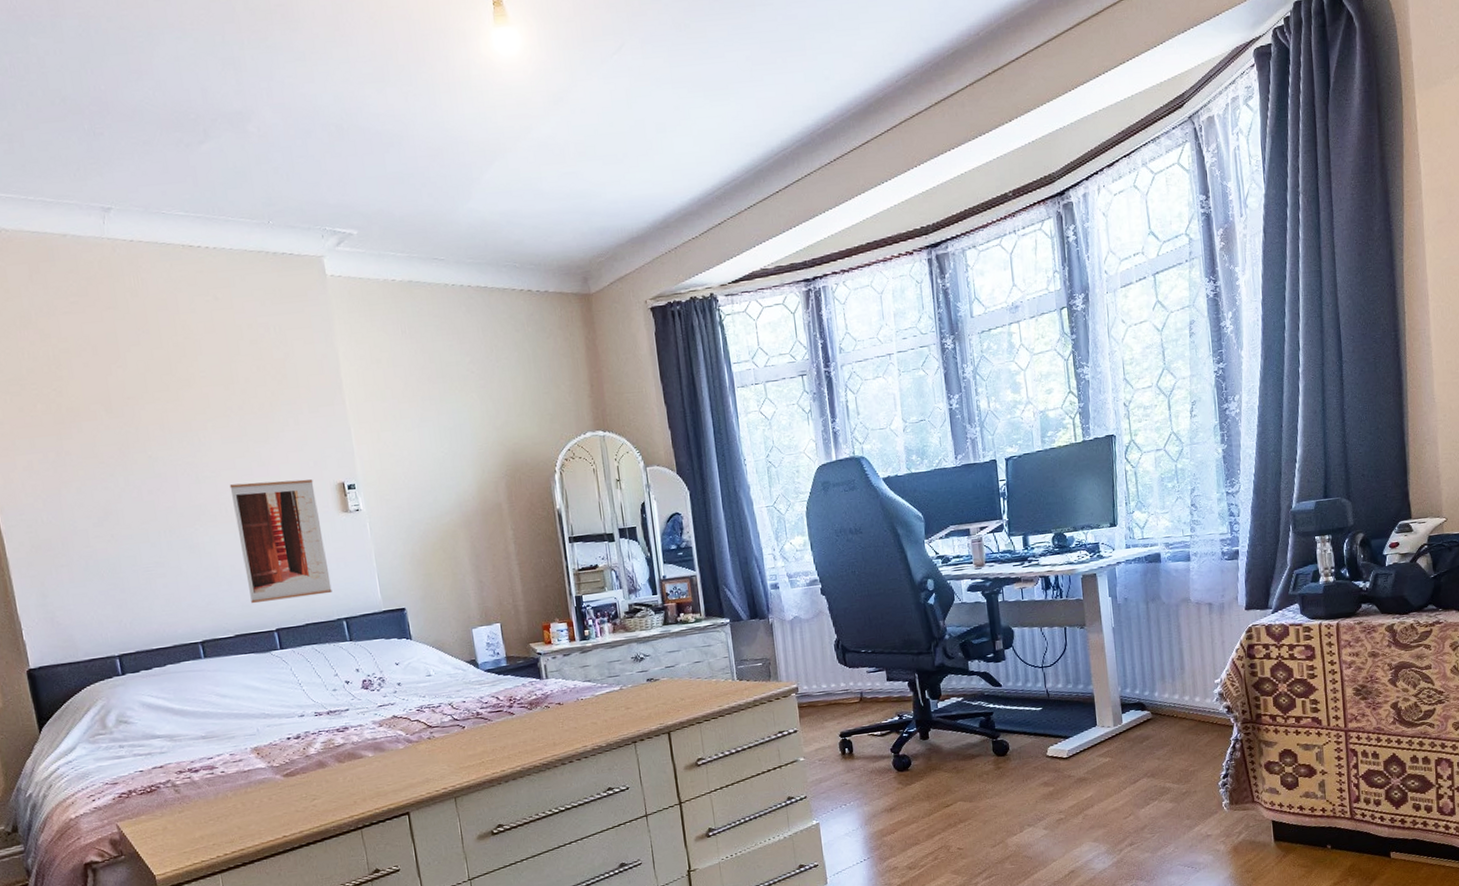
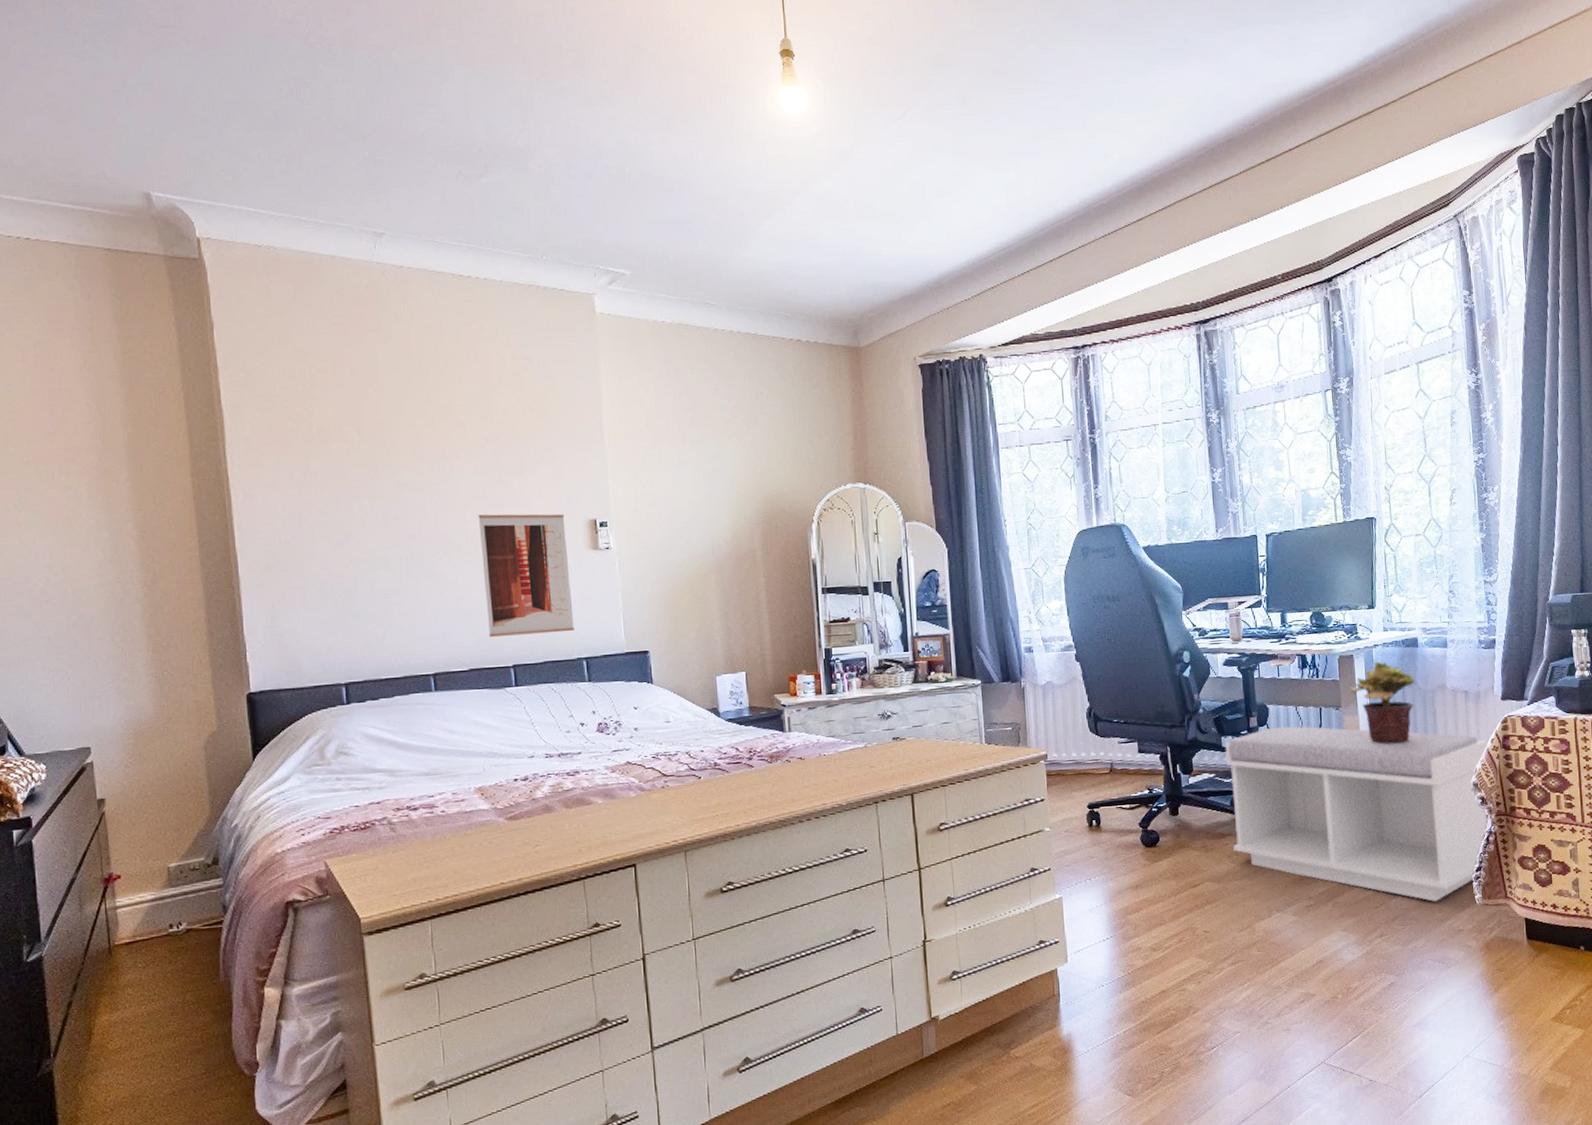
bench: none [971,646,1236,810] -> present [1224,726,1490,902]
potted plant: none [1094,578,1159,659] -> present [1350,661,1415,743]

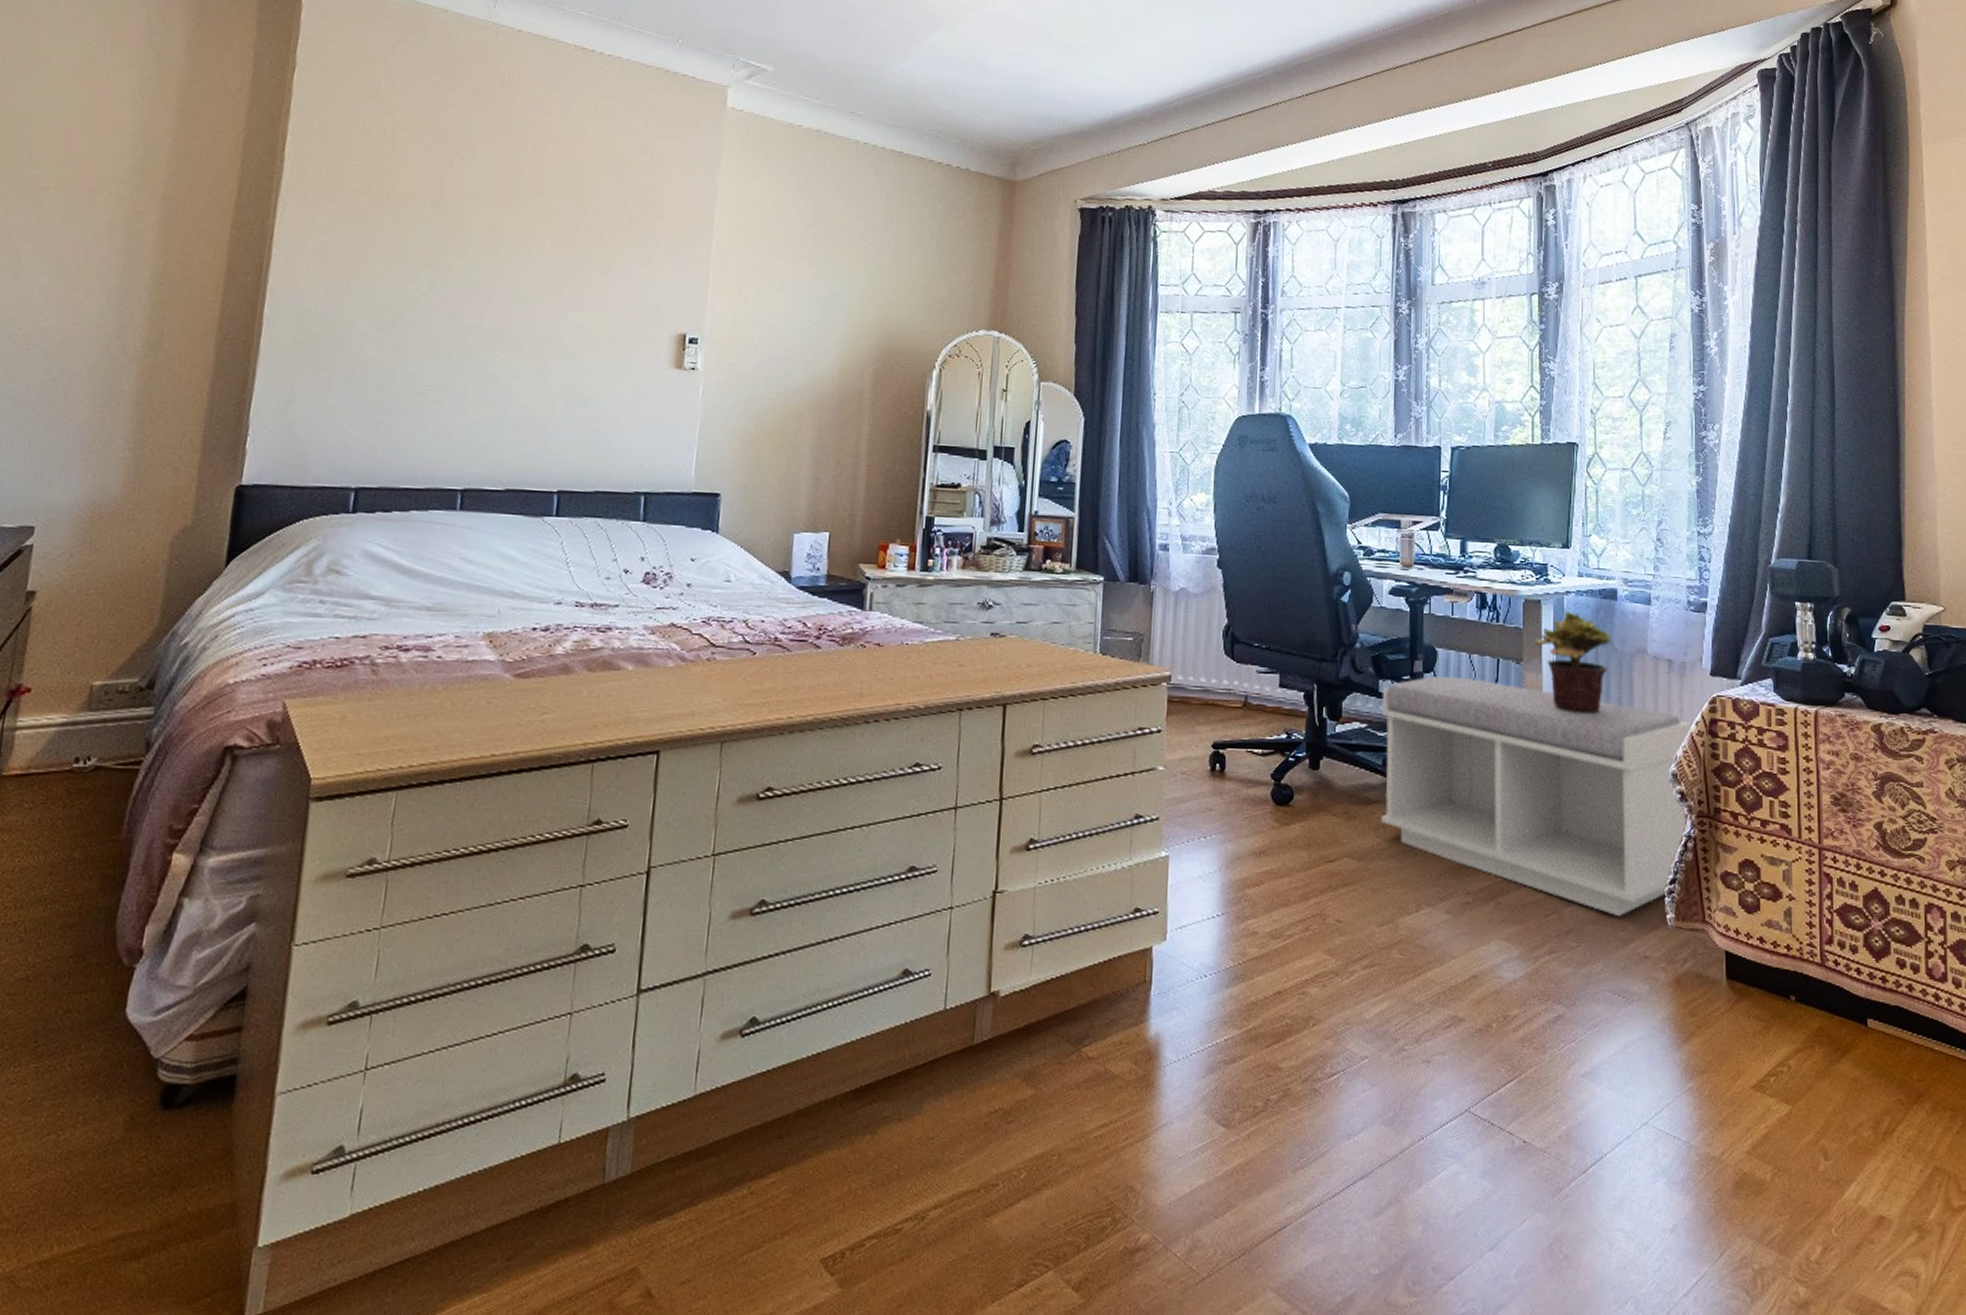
wall art: present [478,514,574,638] -> none [537,312,651,460]

